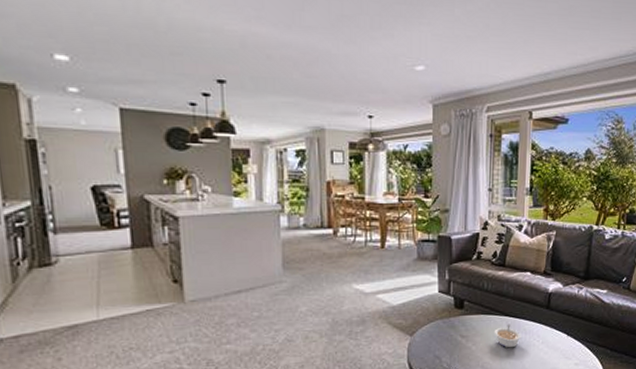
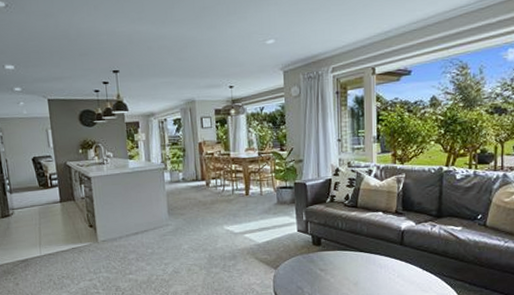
legume: present [494,324,522,348] -> none [350,259,377,281]

